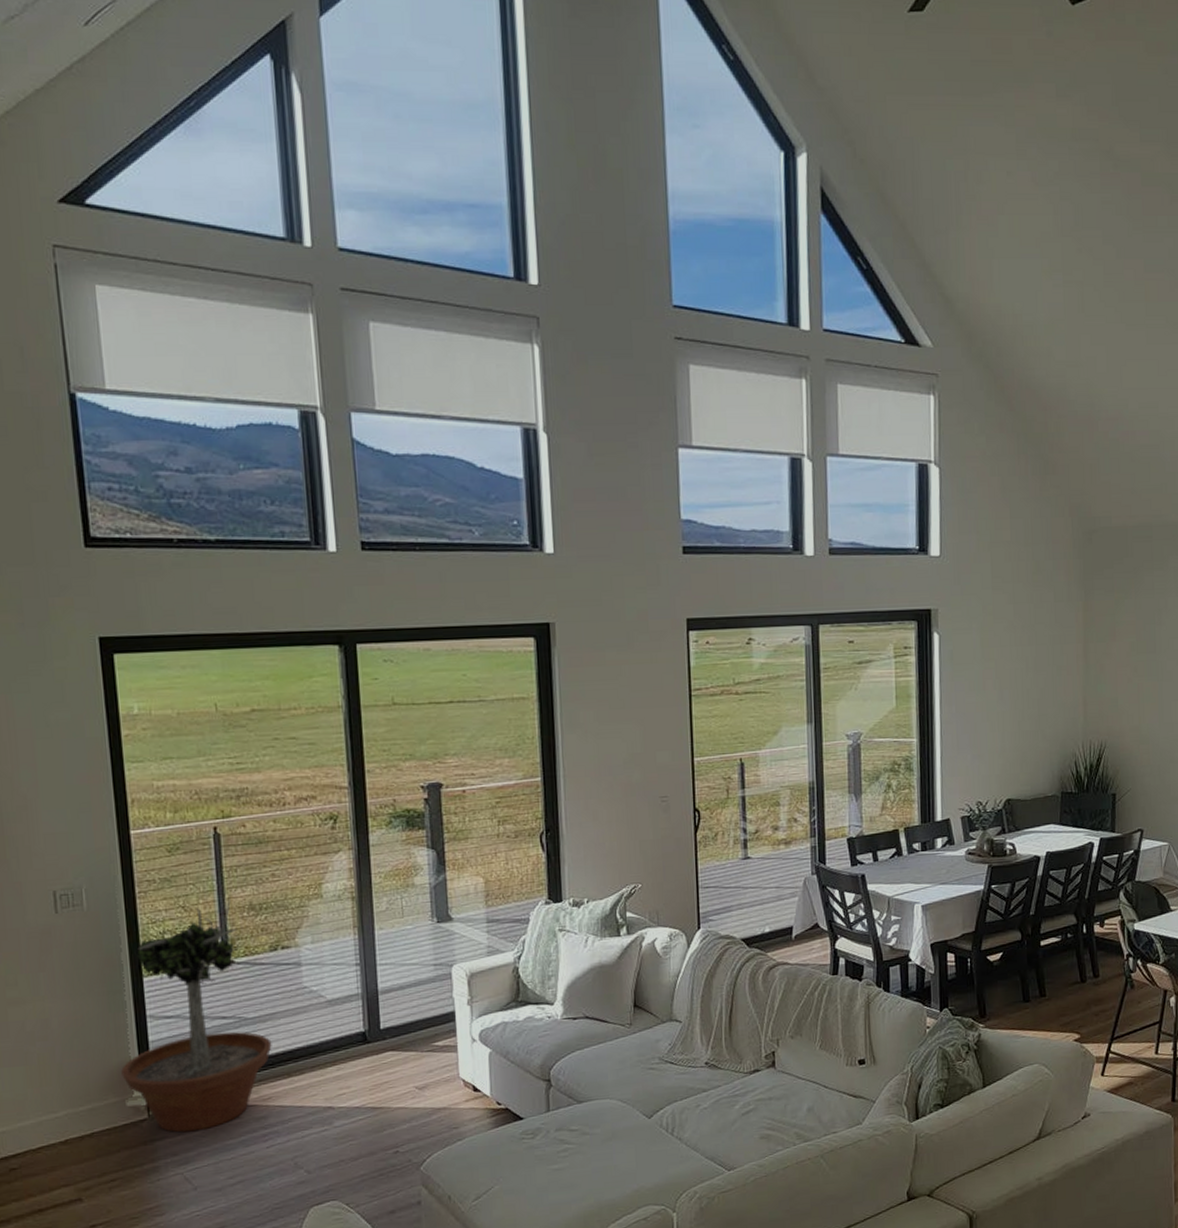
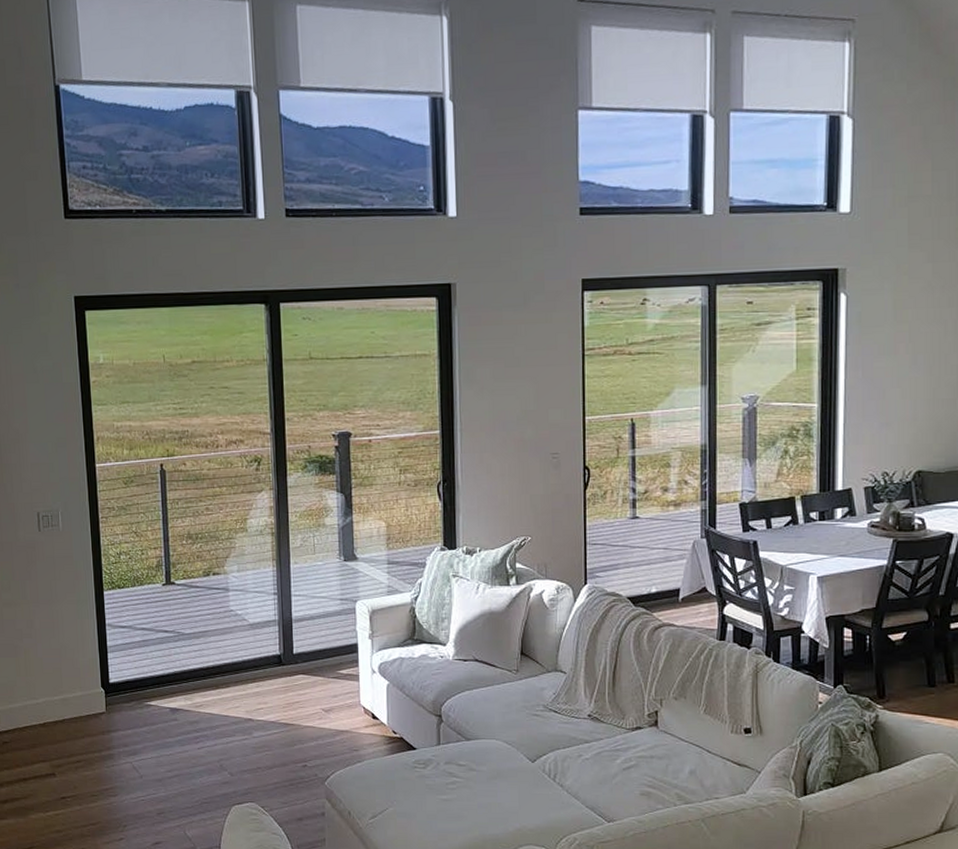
potted tree: present [121,894,272,1133] -> none [86,524,204,728]

